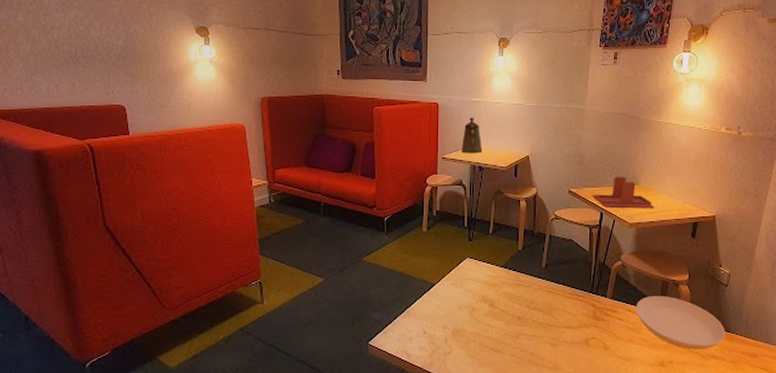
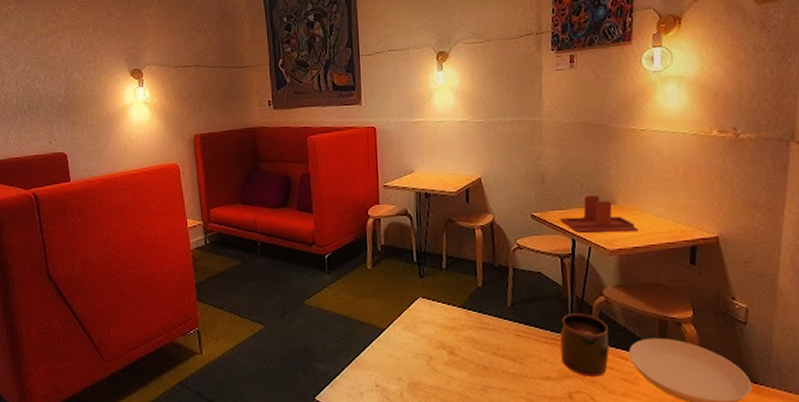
coffee pot: present [462,118,483,154] -> none [404,140,428,180]
mug: none [583,275,623,326] -> present [559,313,610,377]

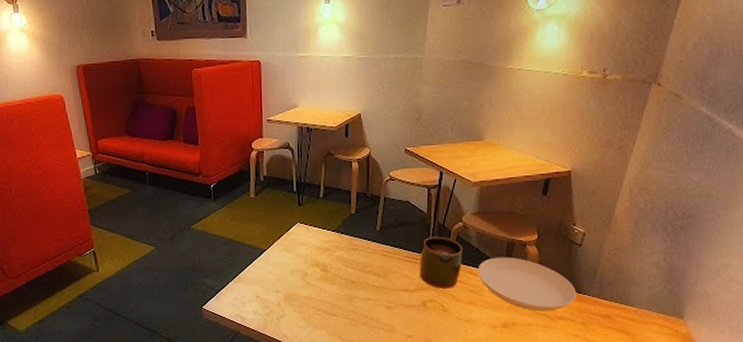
napkin holder: present [560,195,639,233] -> none [431,131,501,166]

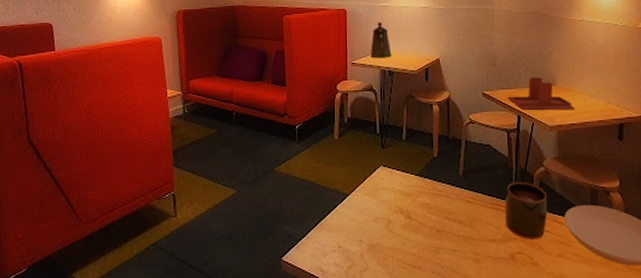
coffee pot: none [287,75,310,115] -> present [371,22,392,59]
napkin holder: none [431,131,501,166] -> present [508,76,575,111]

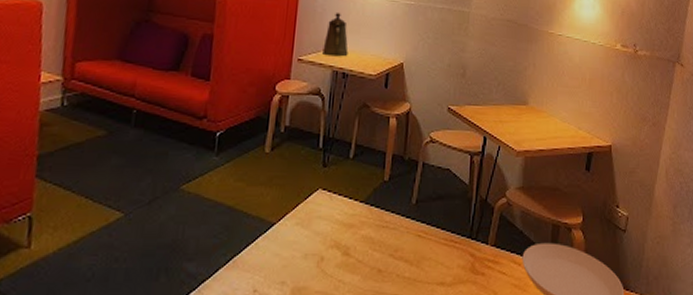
mug: present [505,182,548,239] -> none [458,215,507,282]
napkin holder: present [508,76,575,111] -> none [475,93,545,135]

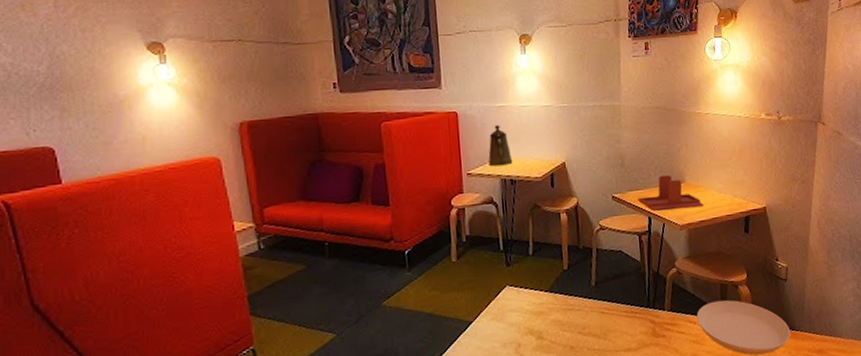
napkin holder: none [475,93,545,135] -> present [638,174,704,211]

